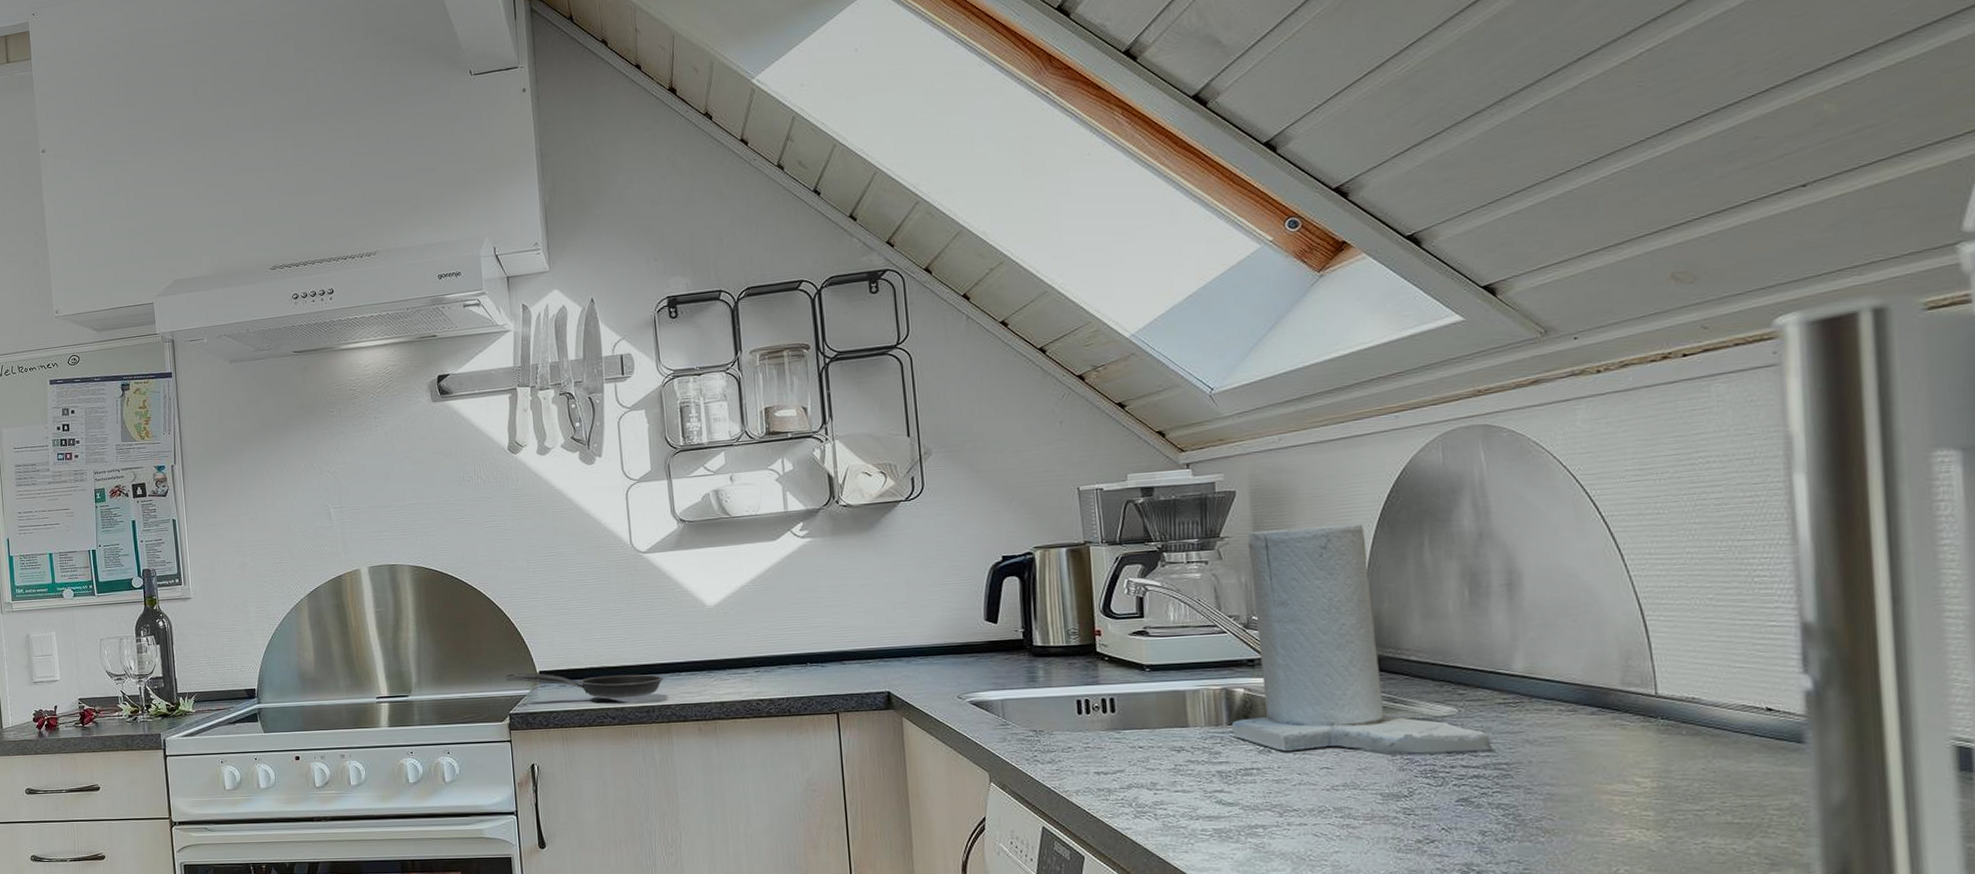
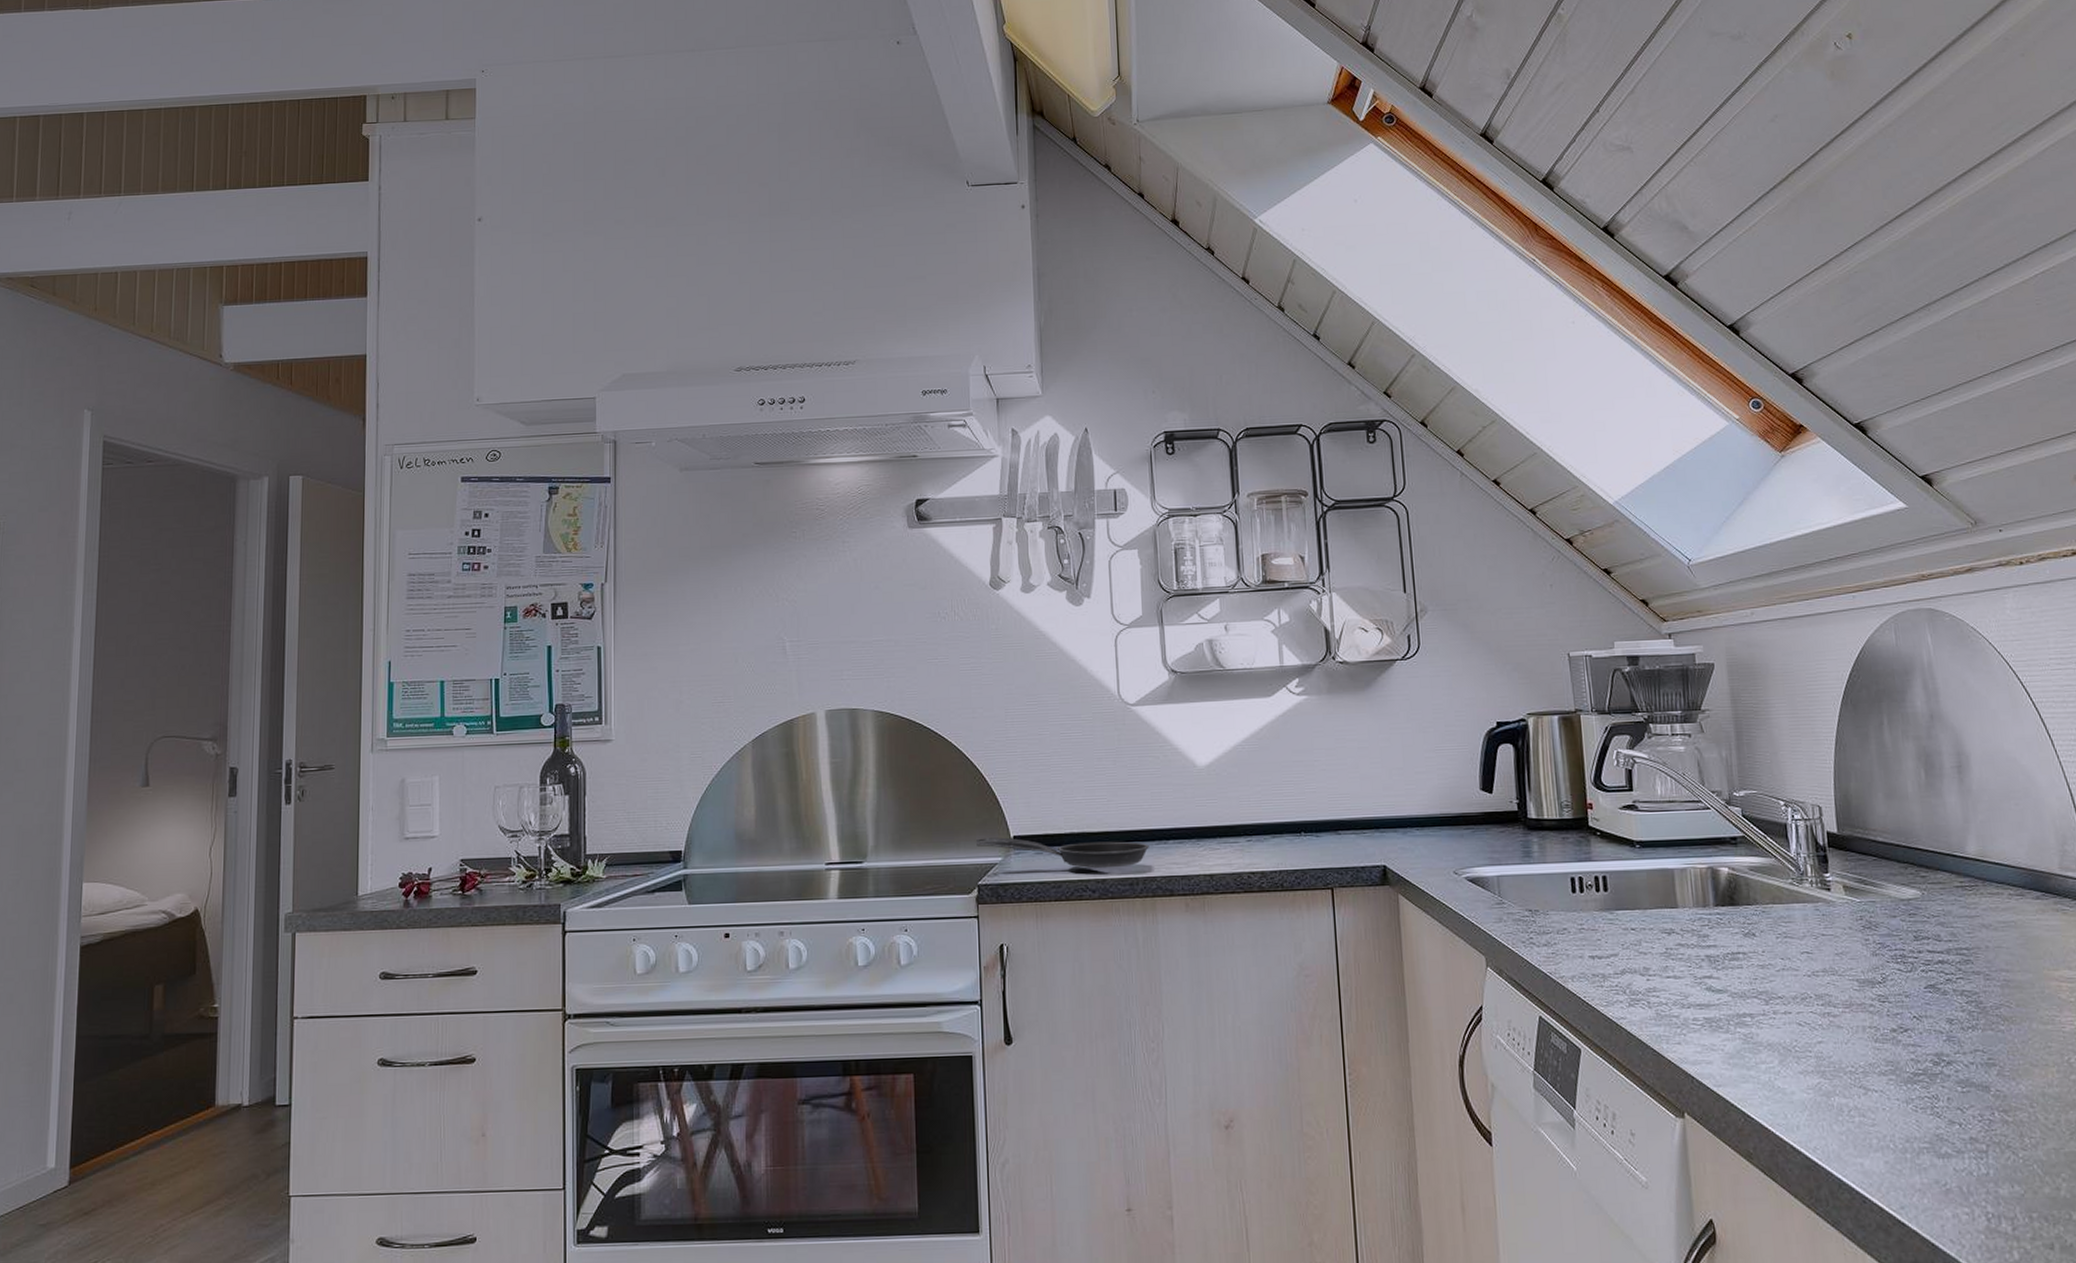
paper towel: present [1232,523,1492,754] -> none [1718,701,1953,938]

